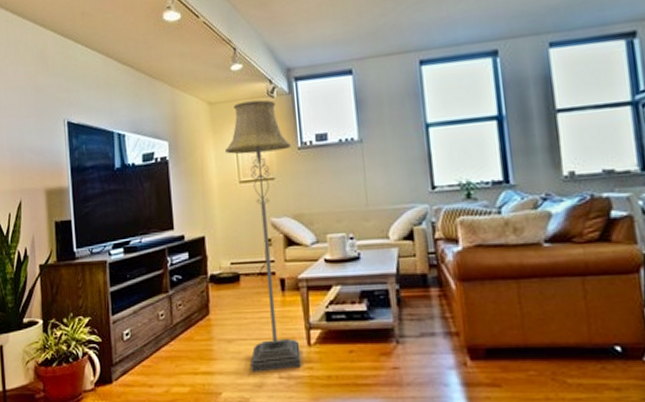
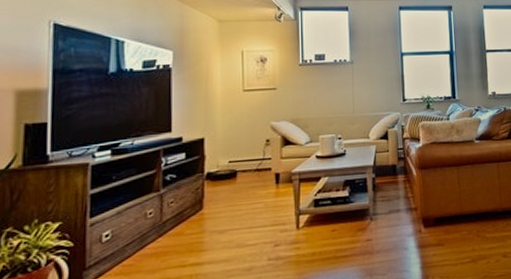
floor lamp: present [224,99,302,373] -> none [230,22,293,259]

